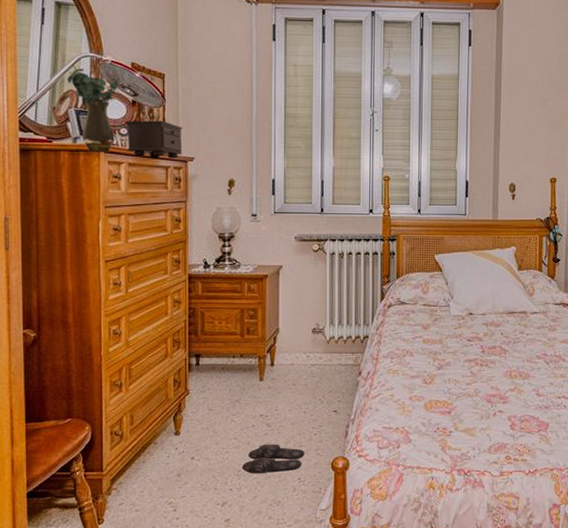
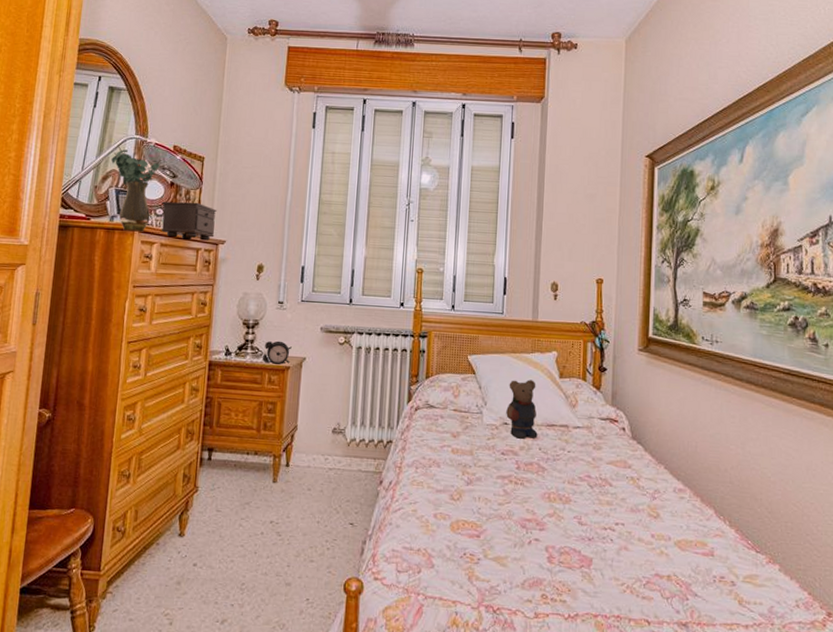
alarm clock: none [240,251,268,274] -> present [261,340,292,365]
slippers: present [242,444,305,474] -> none [247,555,316,590]
teddy bear: none [471,273,500,326] -> present [506,379,538,439]

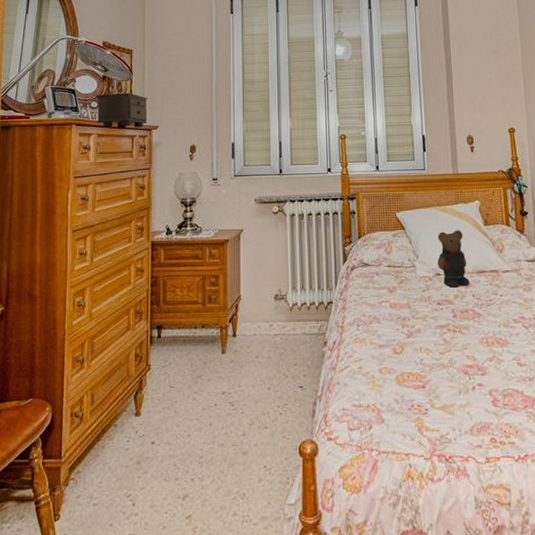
vase: present [111,146,162,232] -> none [46,47,93,126]
alarm clock: present [261,340,292,365] -> none [201,216,229,239]

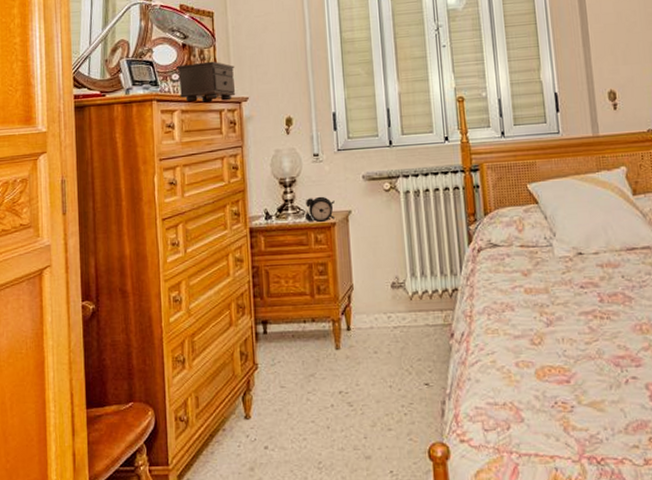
alarm clock: none [201,216,229,239] -> present [304,196,335,223]
teddy bear: present [437,230,470,288] -> none [577,201,618,268]

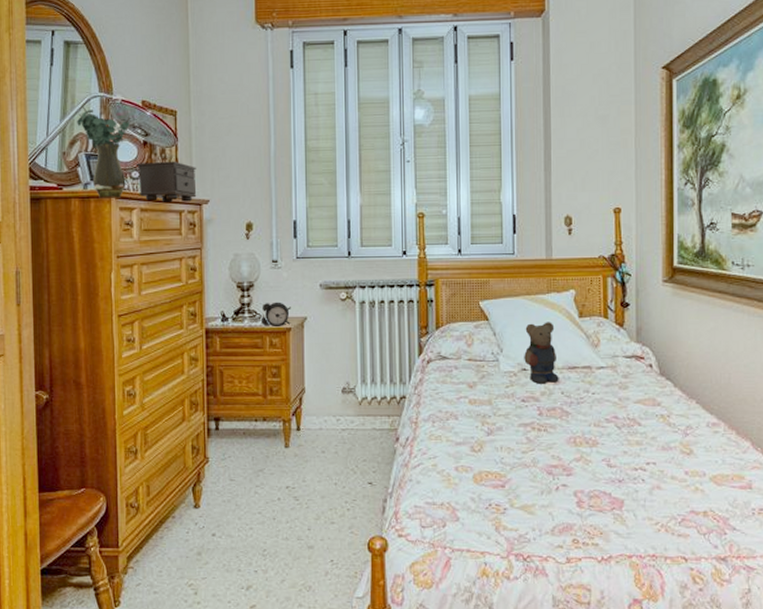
vase: none [118,14,170,103] -> present [77,106,131,198]
teddy bear: none [577,201,618,268] -> present [524,322,559,384]

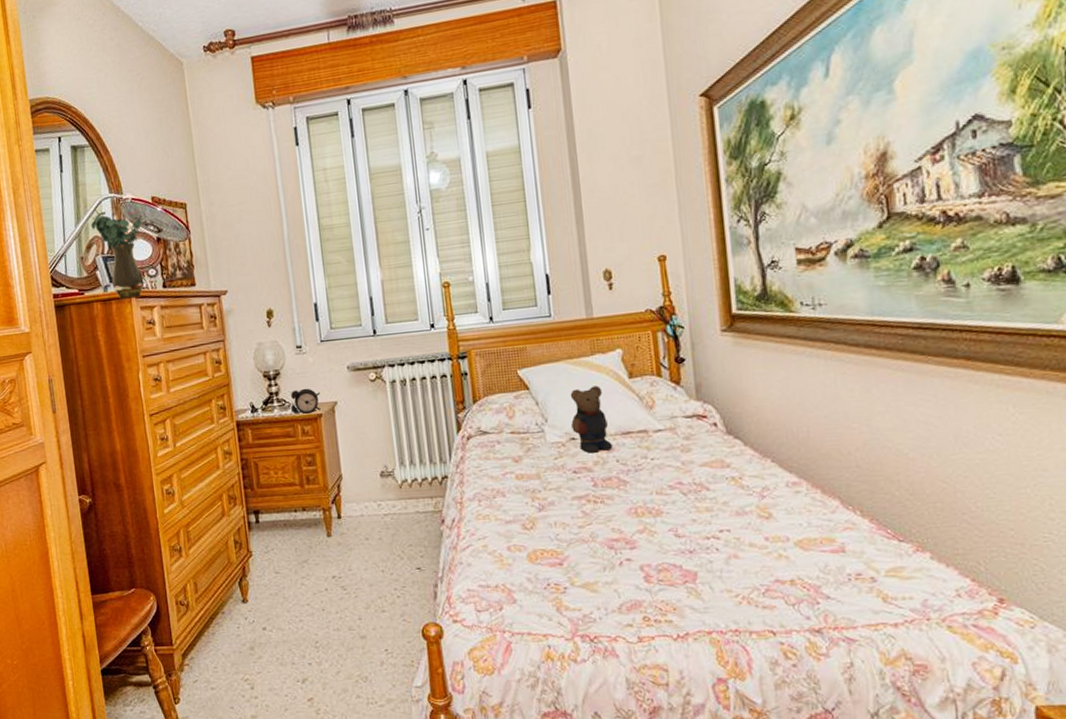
jewelry box: present [135,161,197,204] -> none [151,254,215,299]

